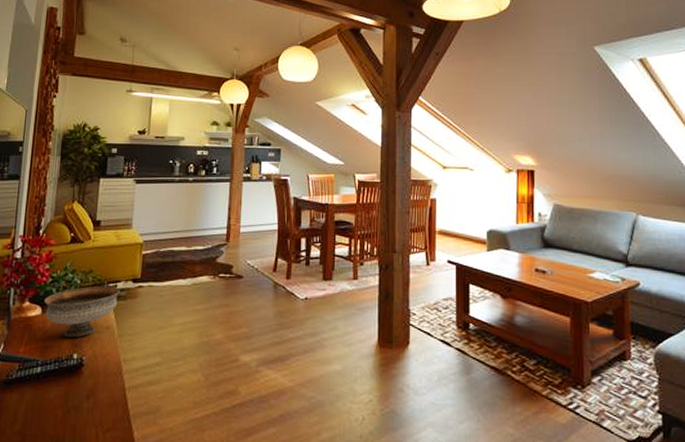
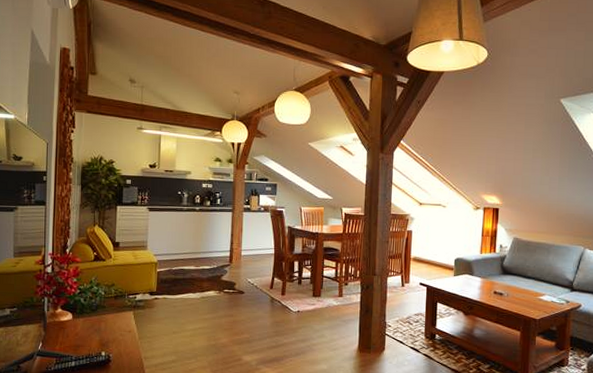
bowl: present [44,285,121,337] -> none [74,297,140,339]

